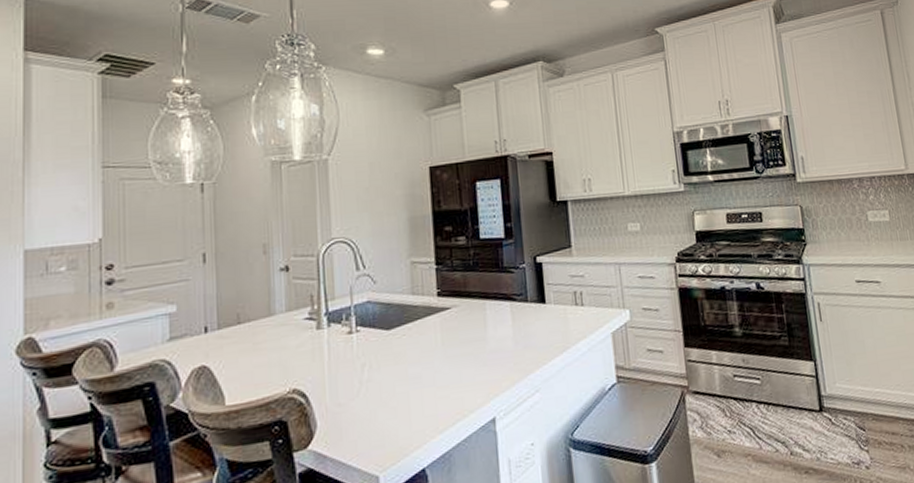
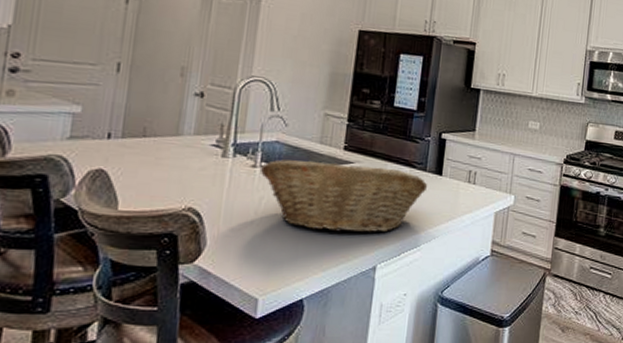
fruit basket: none [356,305,533,390] -> present [259,159,428,233]

